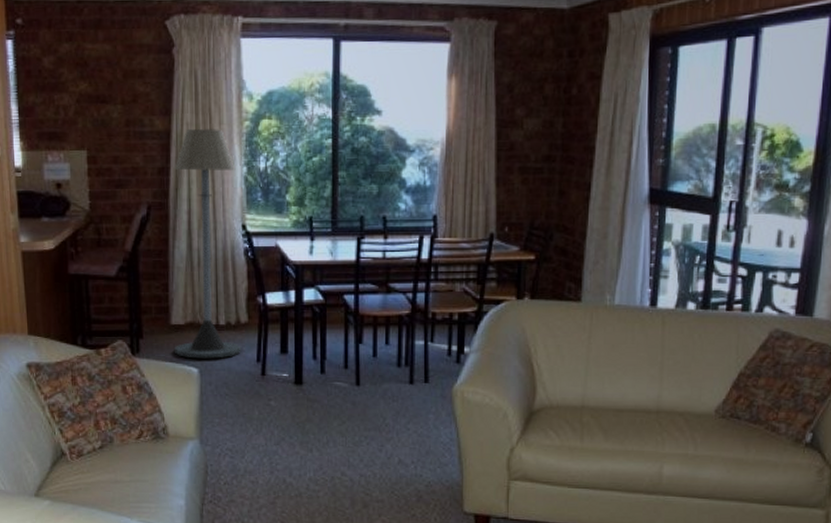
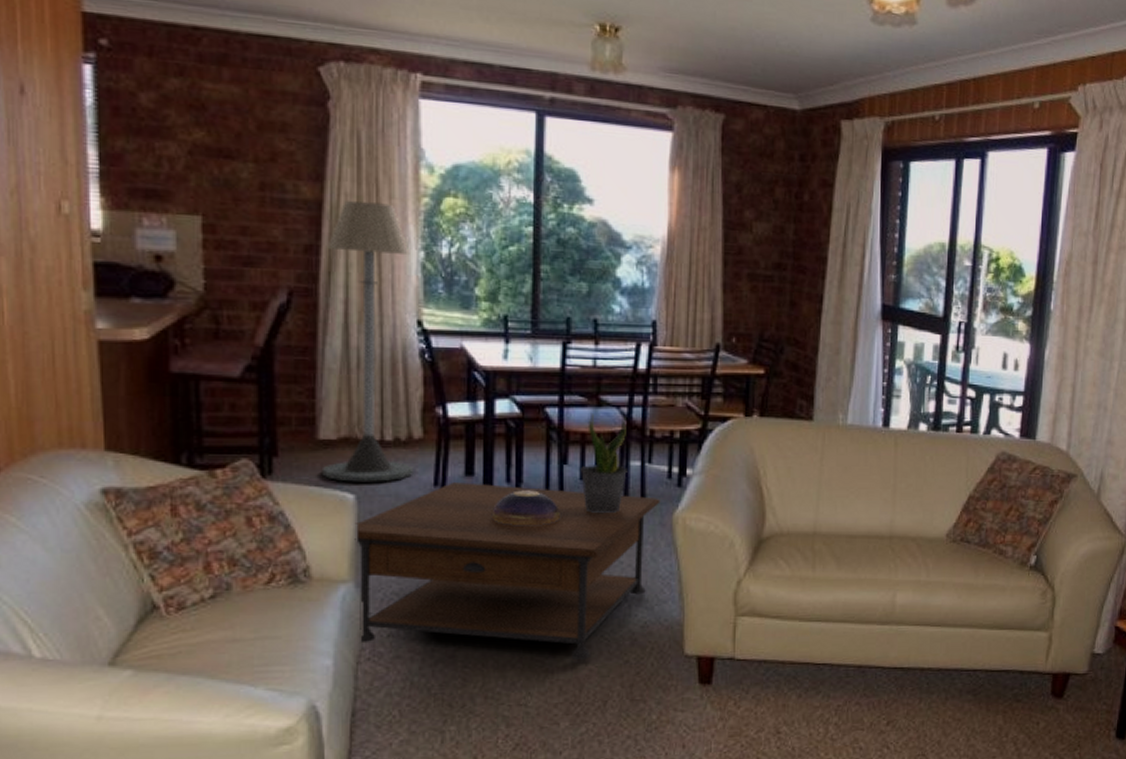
coffee table: none [198,359,442,512] -> present [354,482,661,661]
decorative bowl: none [301,366,357,397] -> present [491,490,560,526]
potted plant: none [372,298,413,387] -> present [579,412,627,514]

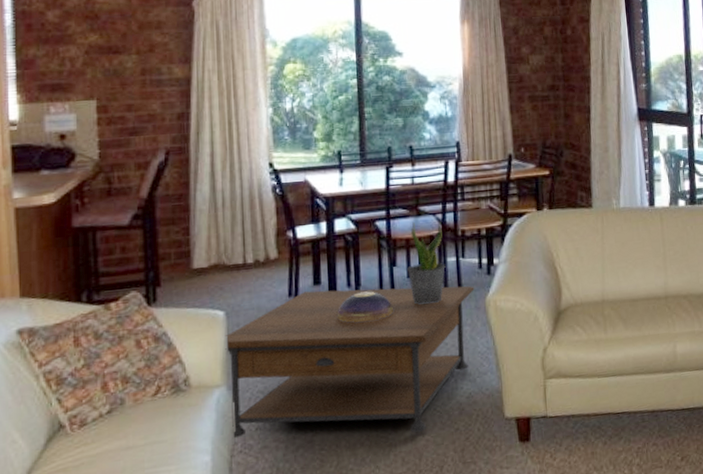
floor lamp: present [321,200,414,482] -> none [195,74,271,301]

